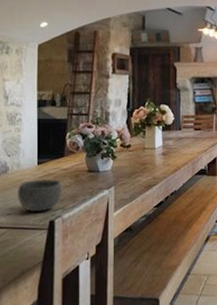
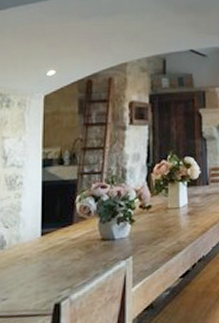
bowl: present [17,179,62,212] -> none [15,252,70,294]

